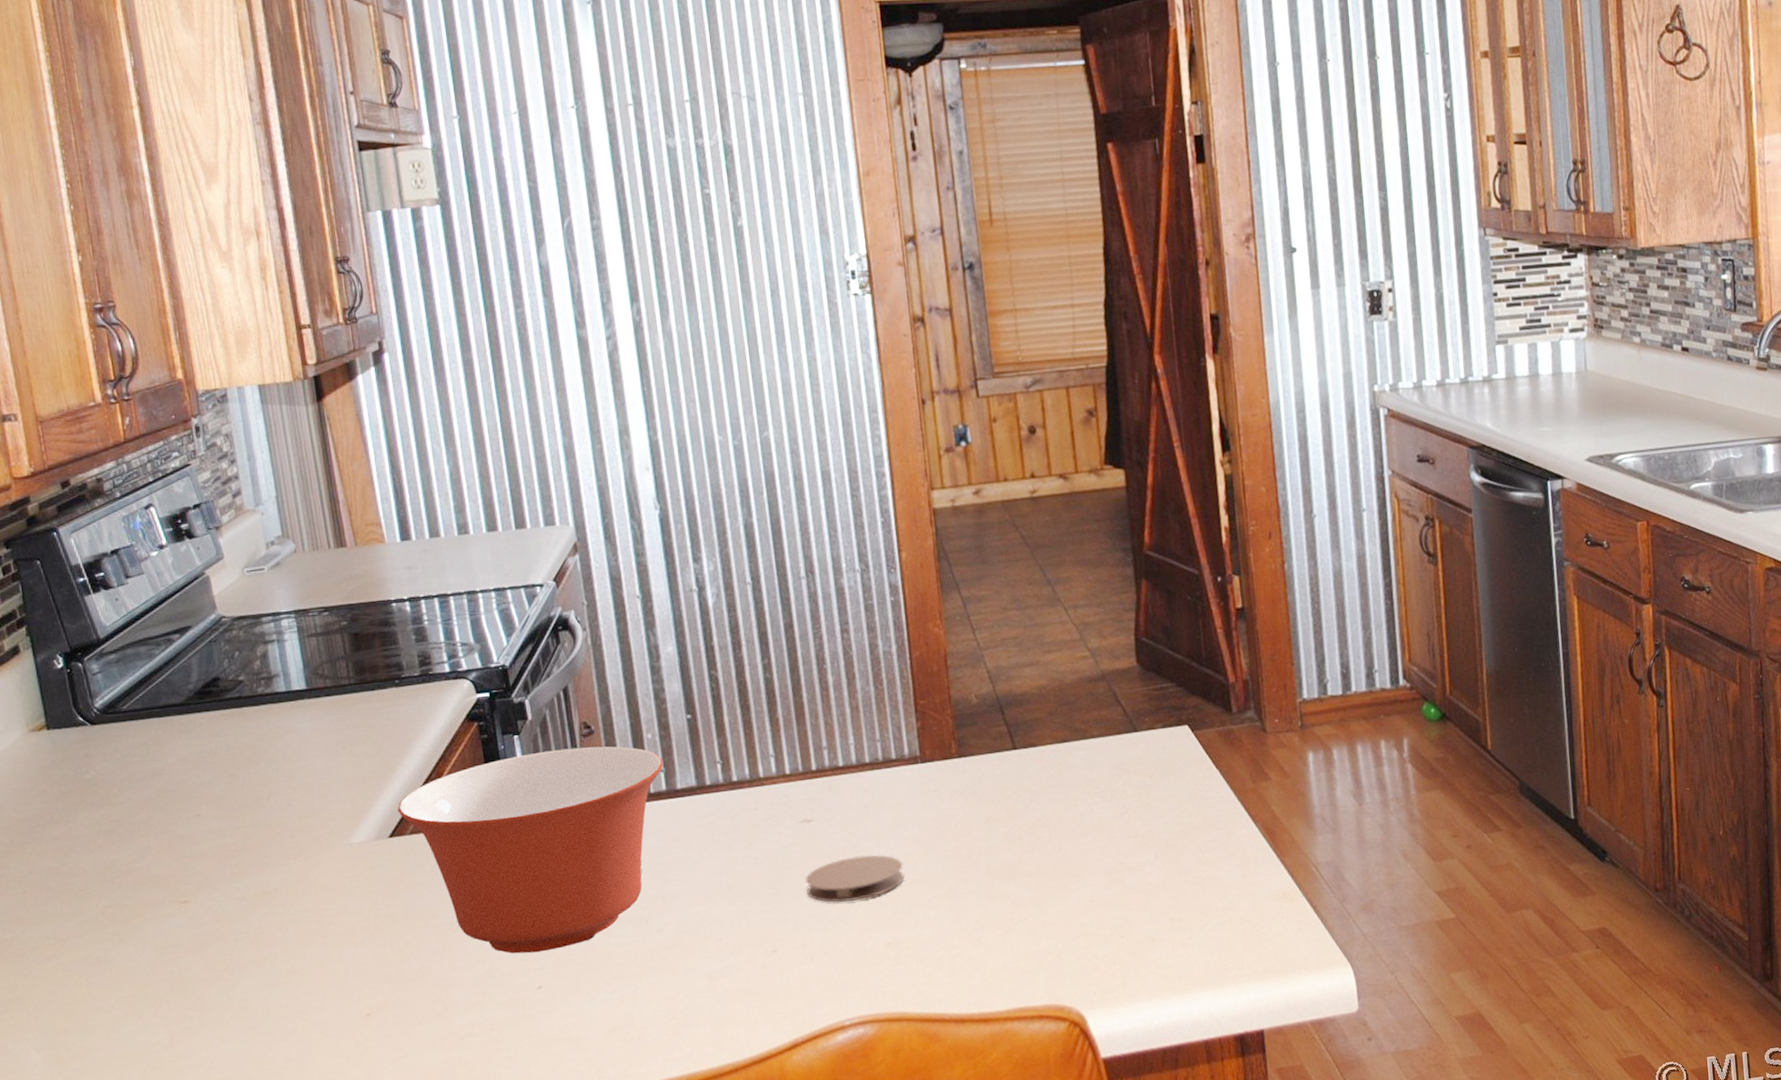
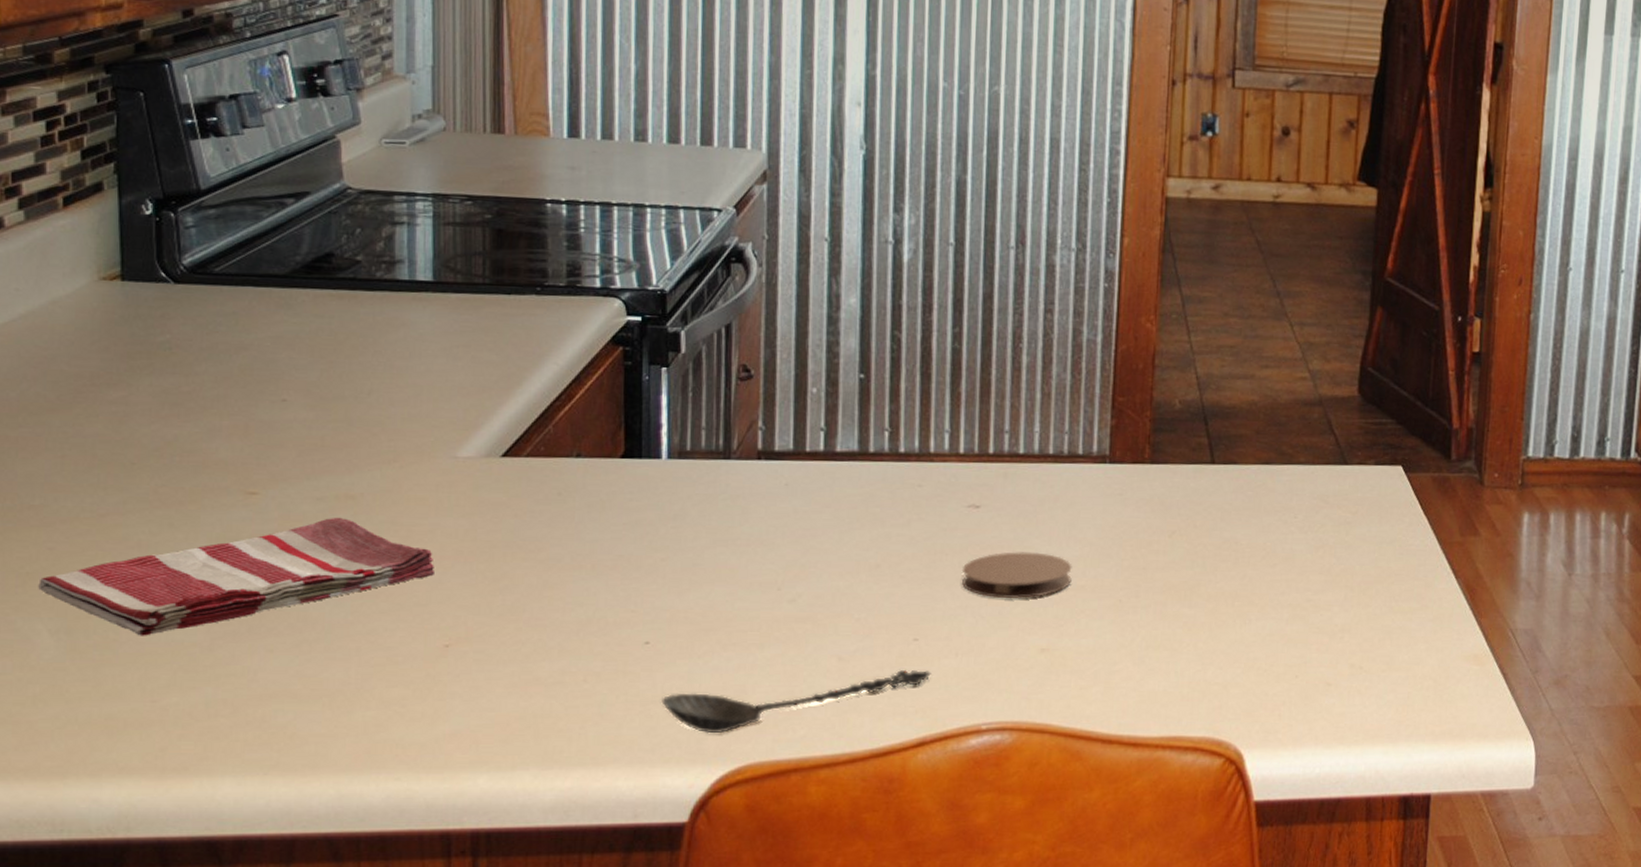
dish towel: none [20,912,348,1043] -> present [38,517,434,636]
mixing bowl: present [397,746,664,954] -> none [516,389,825,605]
spoon: none [559,978,793,1063] -> present [660,669,931,734]

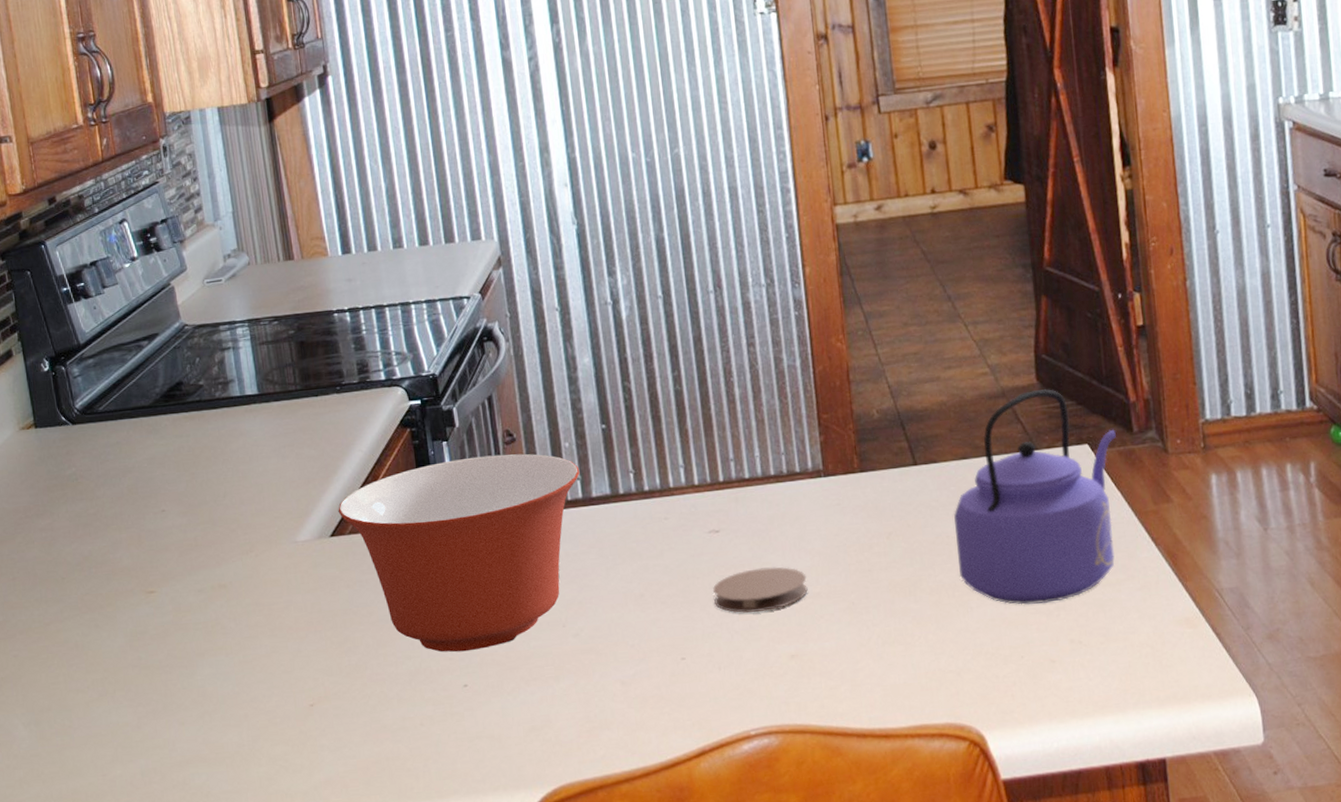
dish towel: present [38,517,434,636] -> none [11,604,294,722]
mixing bowl: none [516,389,825,605] -> present [338,453,580,652]
spoon: present [660,669,931,734] -> none [483,686,701,762]
kettle: none [1242,403,1433,624] -> present [954,389,1116,605]

